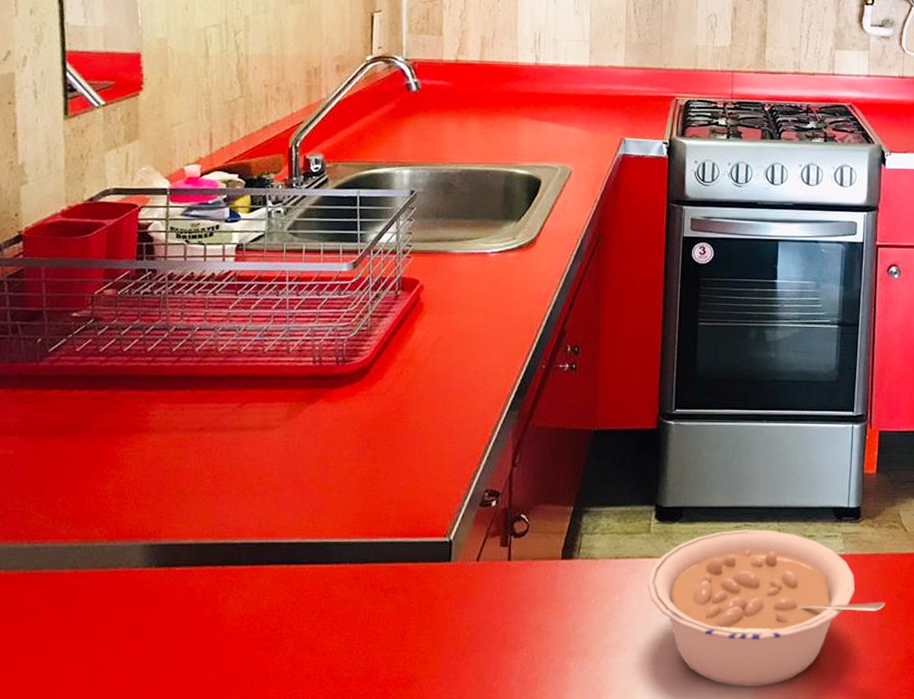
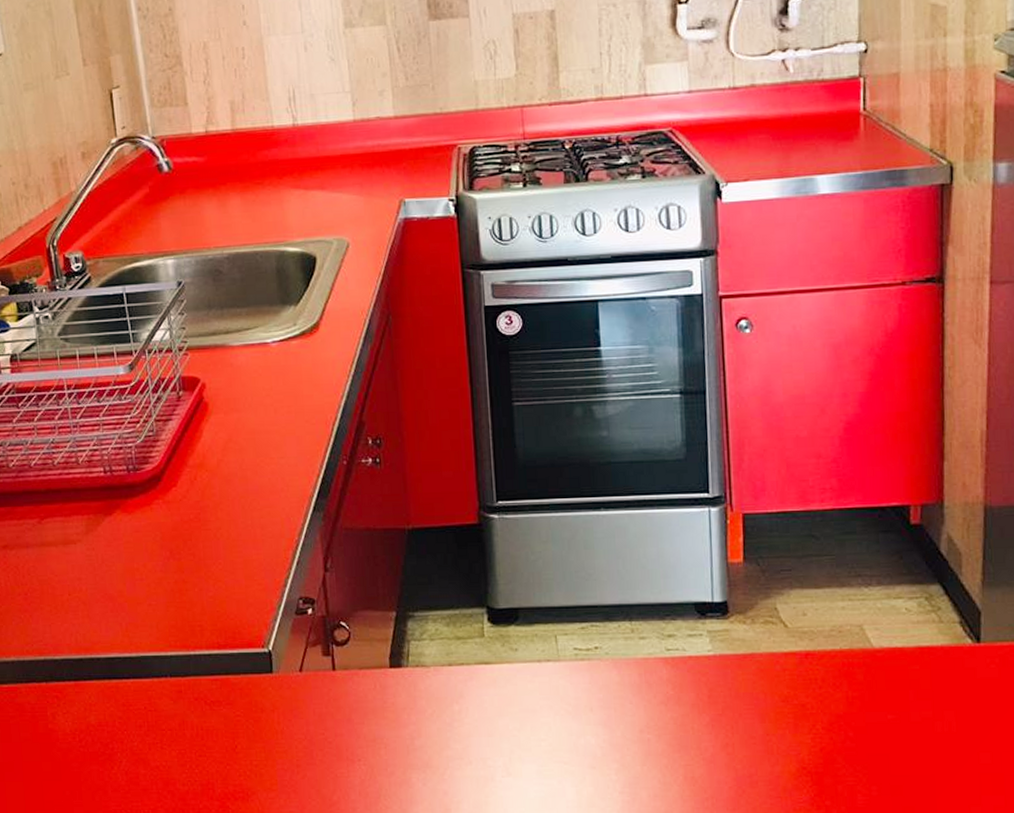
legume: present [647,529,885,686] -> none [487,630,768,800]

